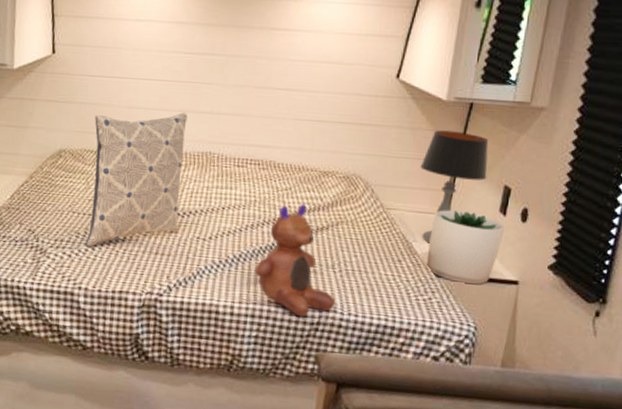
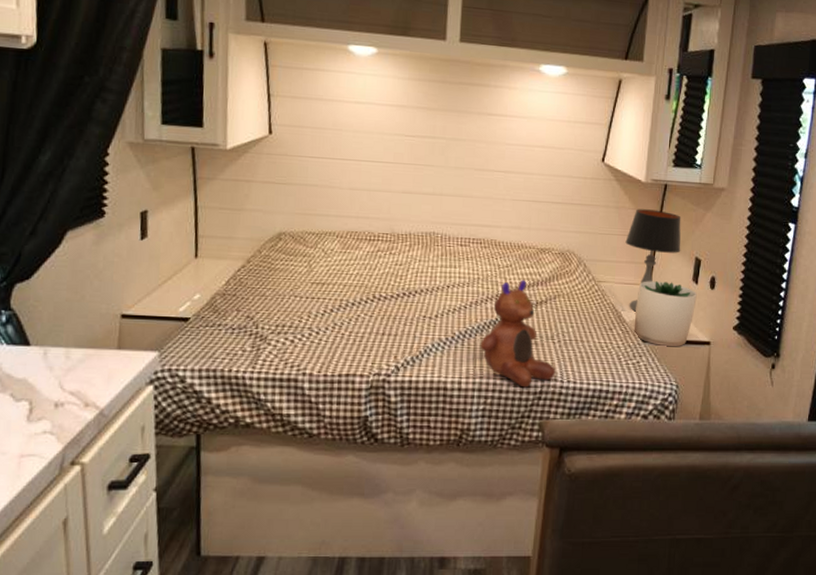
pillow: present [85,112,188,247] -> none [309,194,411,331]

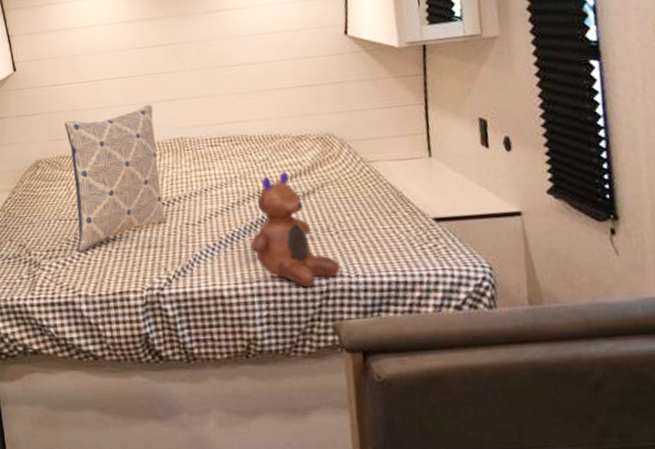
pillow: none [309,194,411,331] -> present [64,104,166,252]
table lamp: present [625,209,681,312] -> none [390,74,459,189]
planter: present [633,281,697,347] -> none [417,150,493,224]

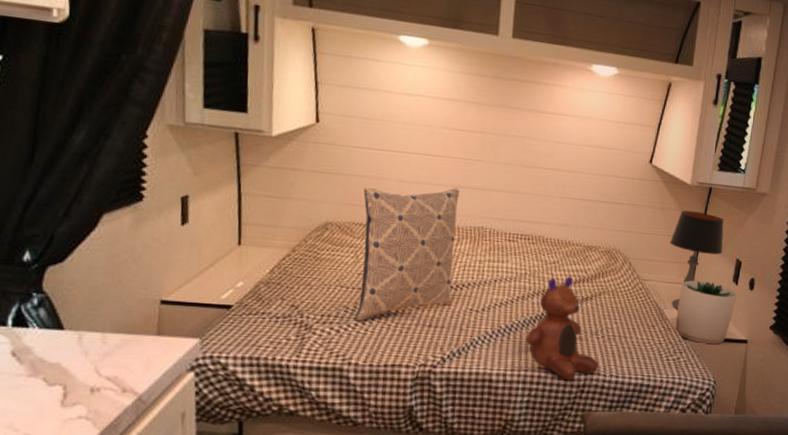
table lamp: none [390,74,459,189] -> present [670,210,724,310]
planter: none [417,150,493,224] -> present [675,280,737,345]

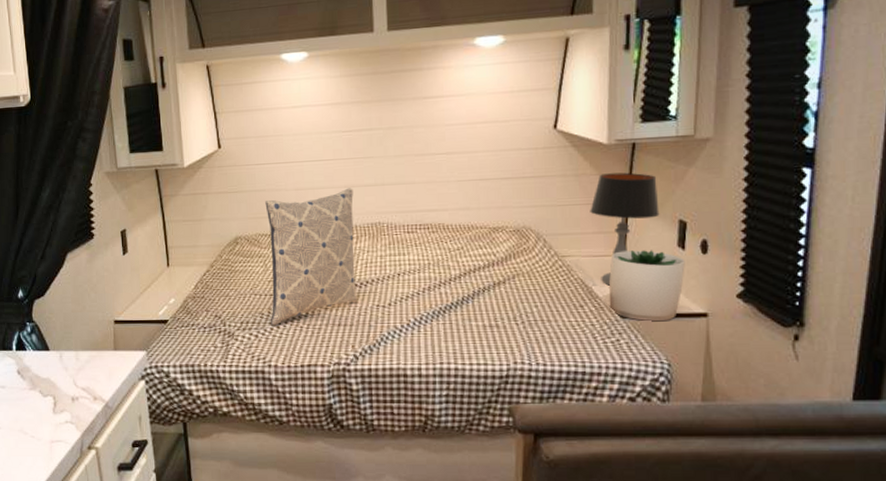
toy: present [525,276,599,381] -> none [437,261,522,372]

